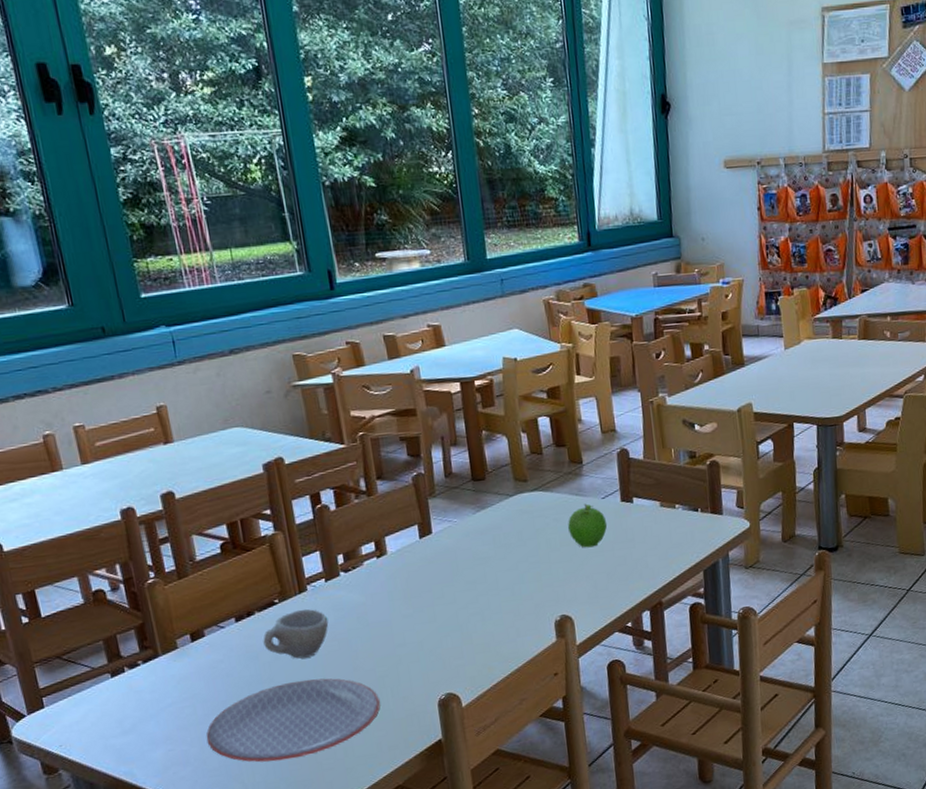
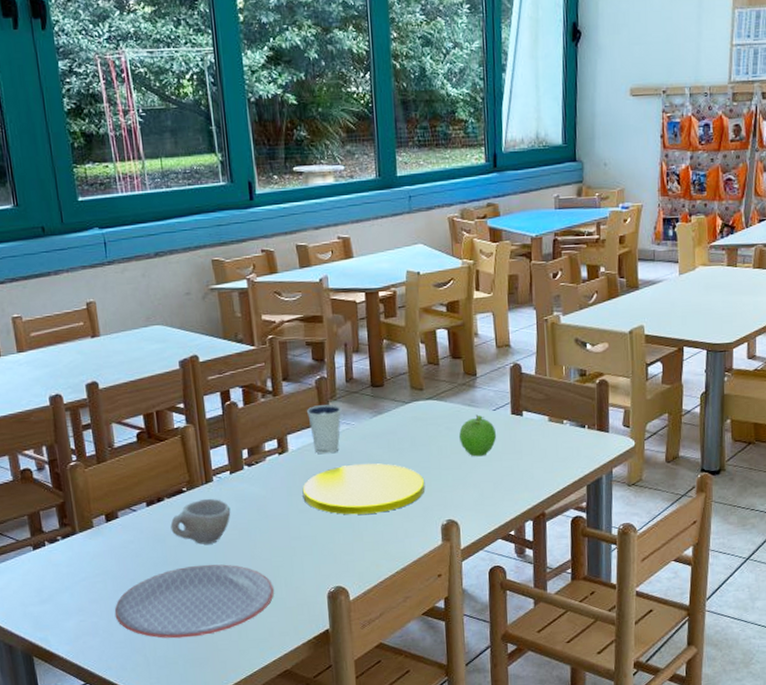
plate: none [404,560,536,617] -> present [302,463,425,515]
dixie cup: none [405,501,442,555] -> present [307,404,342,454]

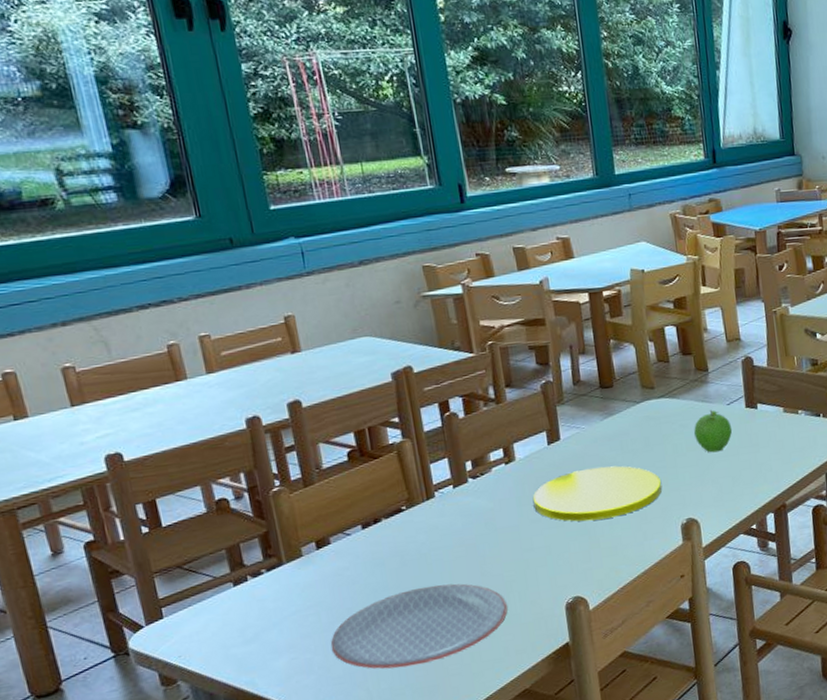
cup: present [170,498,231,545] -> none [389,515,457,565]
dixie cup: present [307,404,342,454] -> none [533,409,570,461]

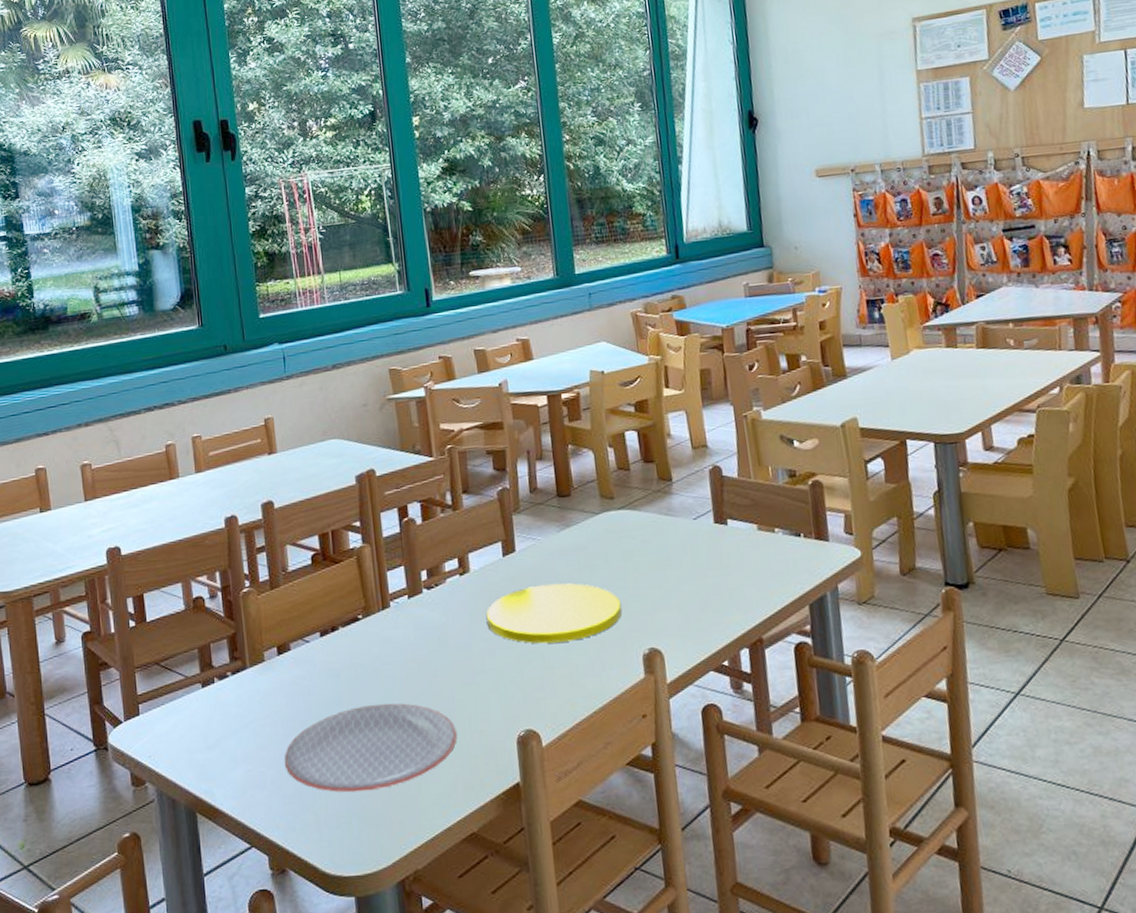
fruit: present [694,410,733,453] -> none [657,524,700,573]

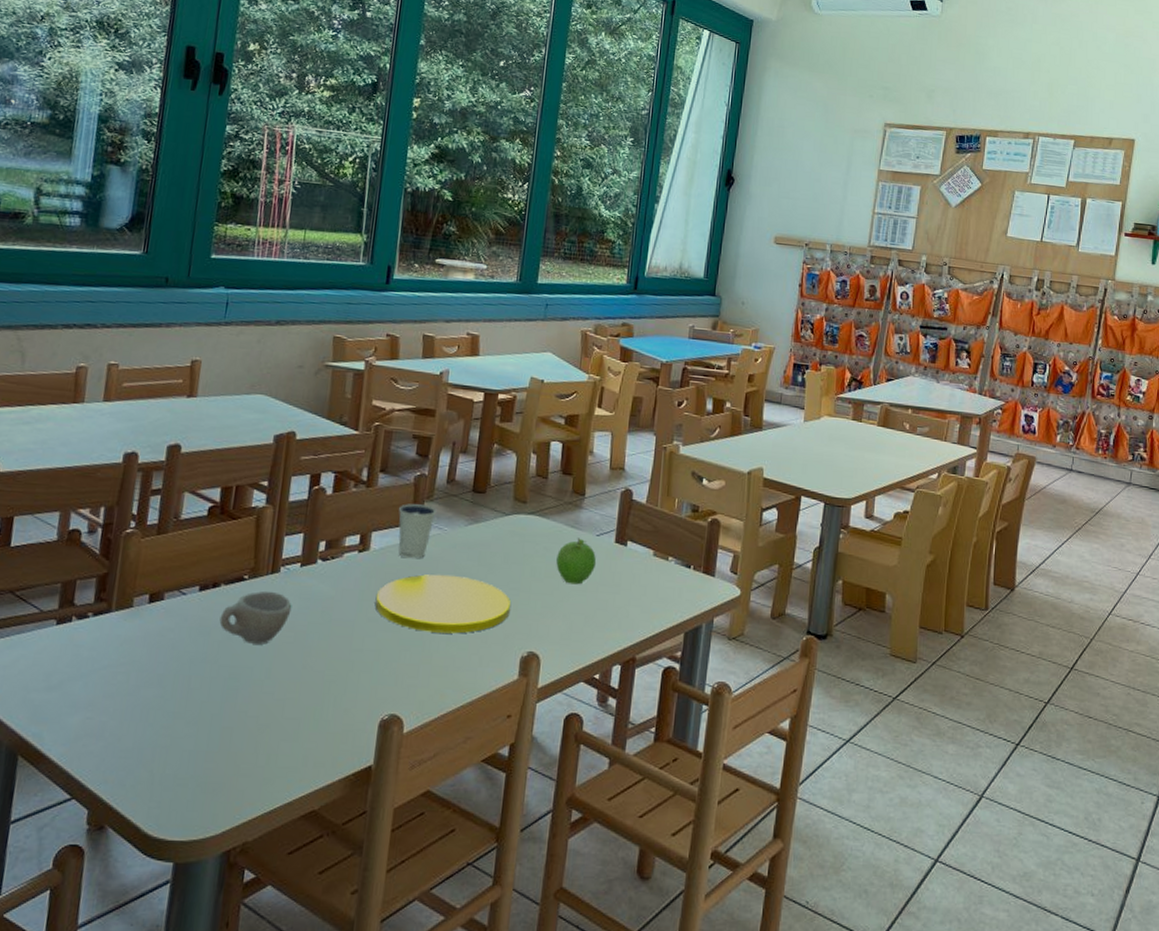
plate: present [284,703,457,793] -> none [128,668,320,756]
cup: none [345,626,409,680] -> present [219,590,292,644]
dixie cup: none [489,518,526,574] -> present [398,504,436,559]
fruit: none [657,524,700,573] -> present [556,538,597,585]

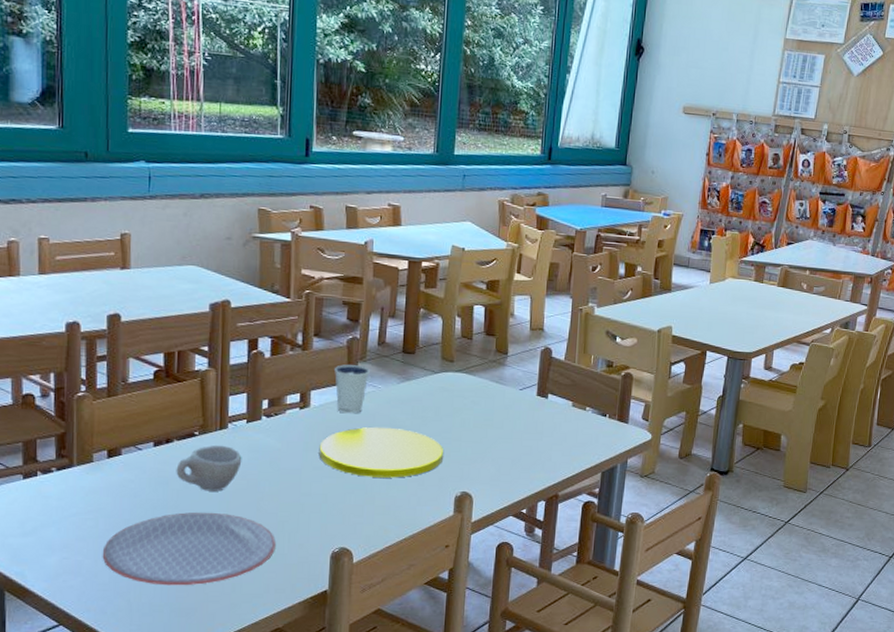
plate: none [128,668,320,756] -> present [102,512,276,586]
fruit: present [556,538,597,585] -> none [483,392,521,433]

